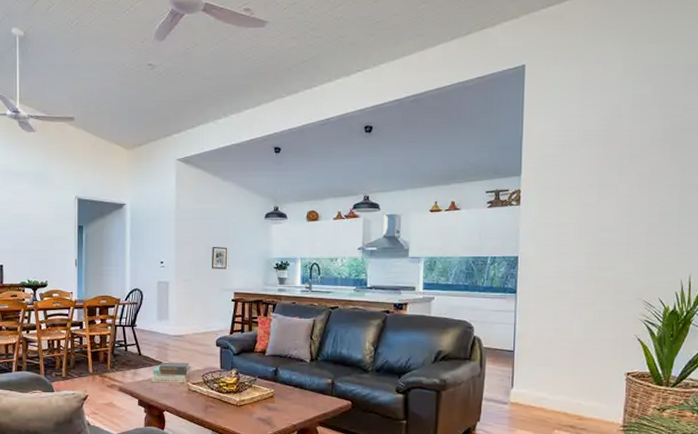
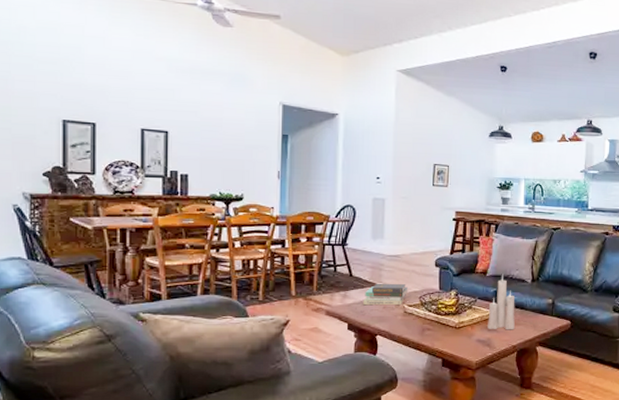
candle: none [268,354,295,410] -> present [487,275,516,330]

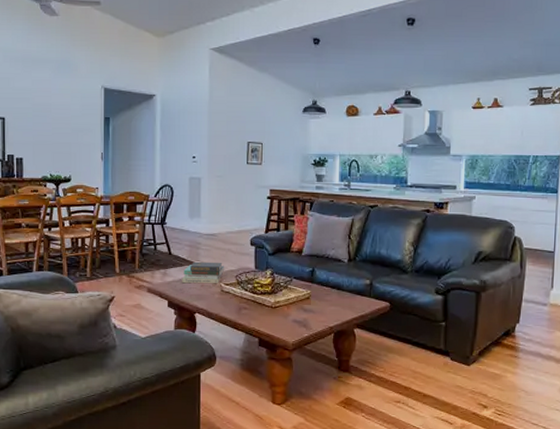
candle: present [487,275,516,330] -> none [304,254,332,311]

